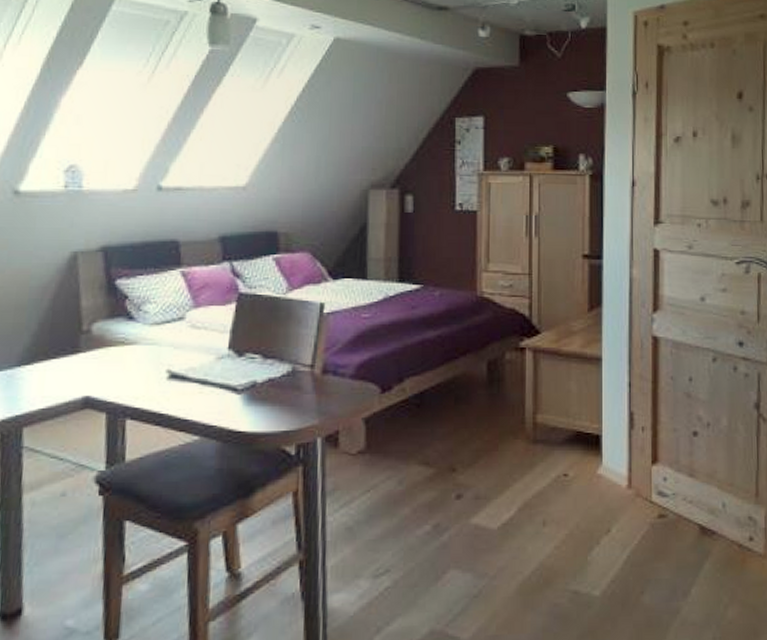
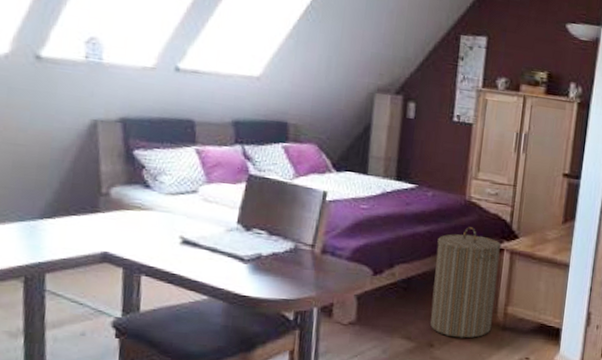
laundry hamper: none [449,326,522,458] -> present [430,227,501,339]

